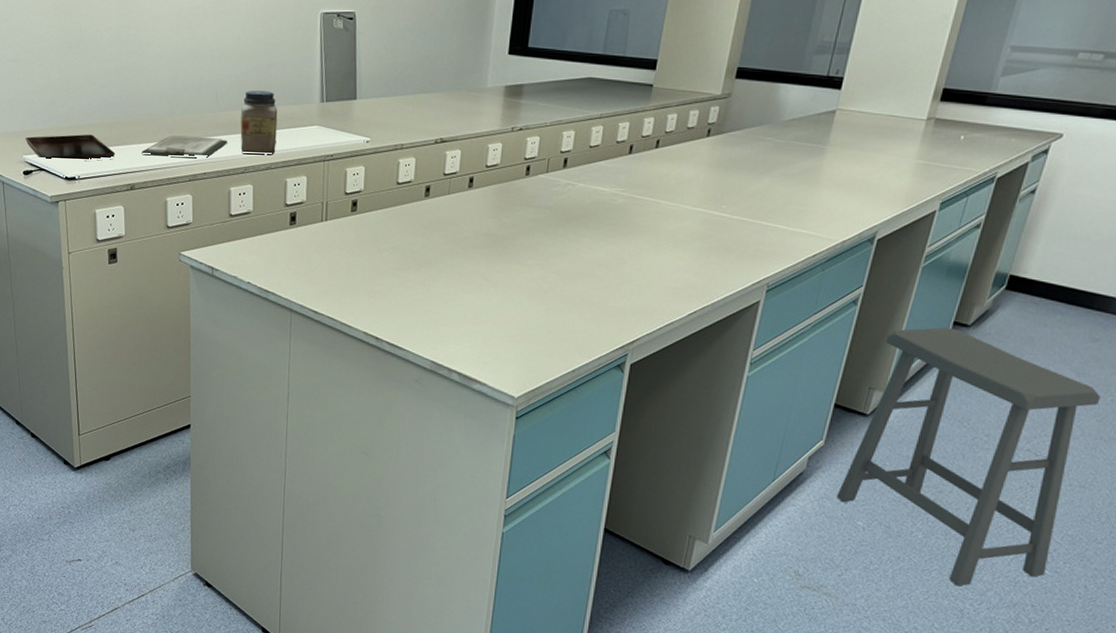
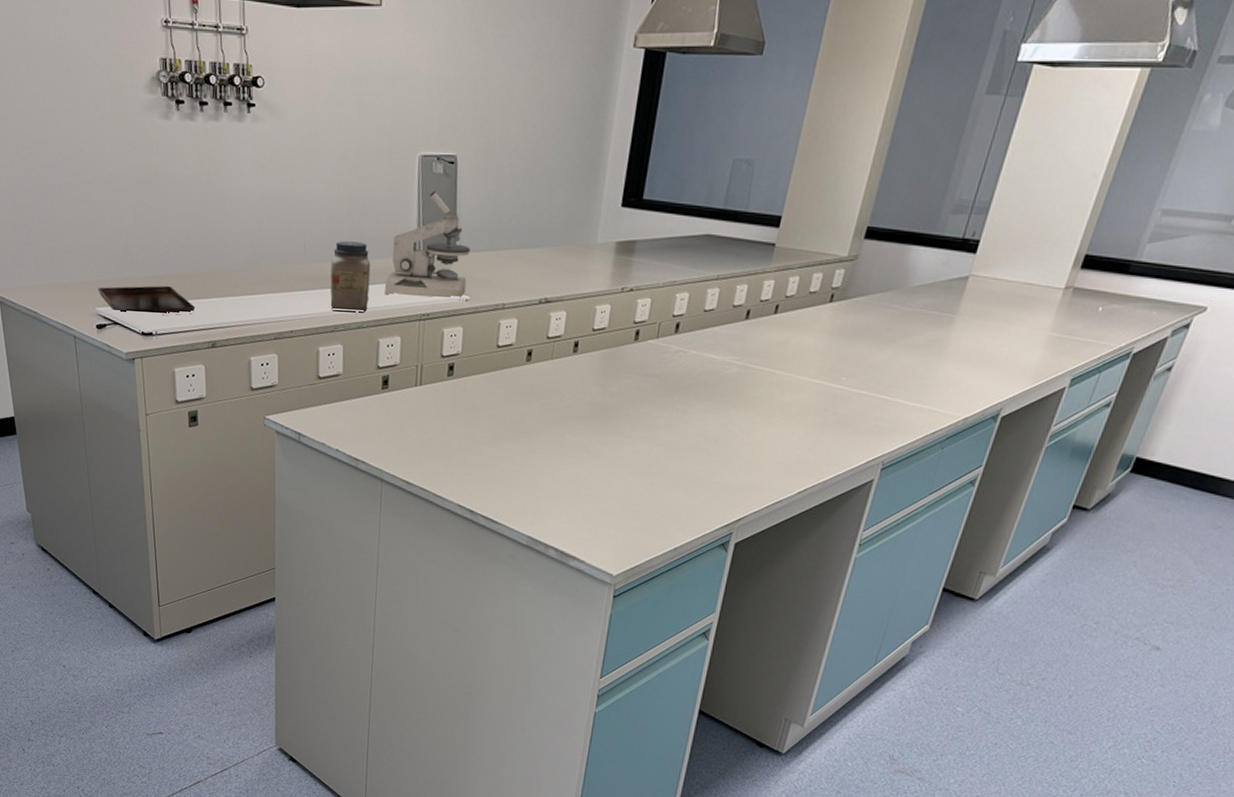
clipboard: present [141,135,228,159] -> none [223,289,316,315]
microscope: none [291,43,370,142] -> present [385,190,471,301]
stool: present [836,327,1101,587] -> none [937,510,1217,773]

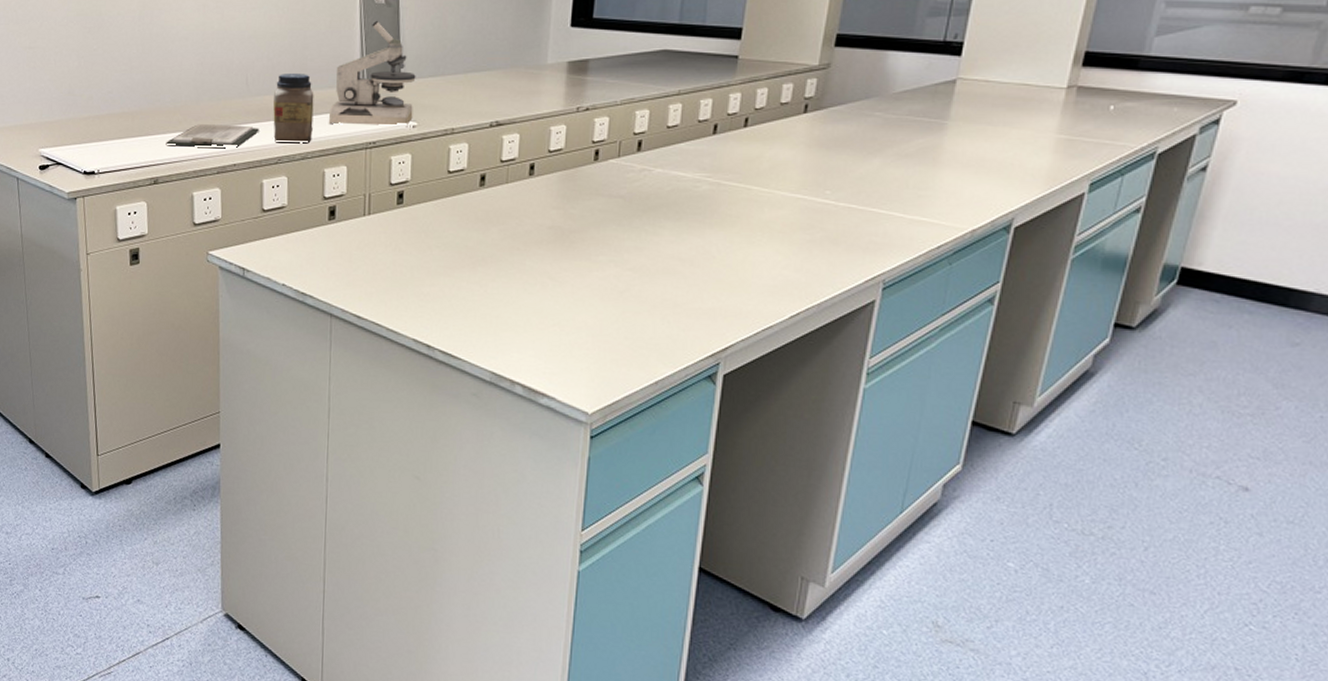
tray: present [98,285,196,316] -> none [41,124,138,154]
clipboard: none [223,289,316,315] -> present [166,124,259,149]

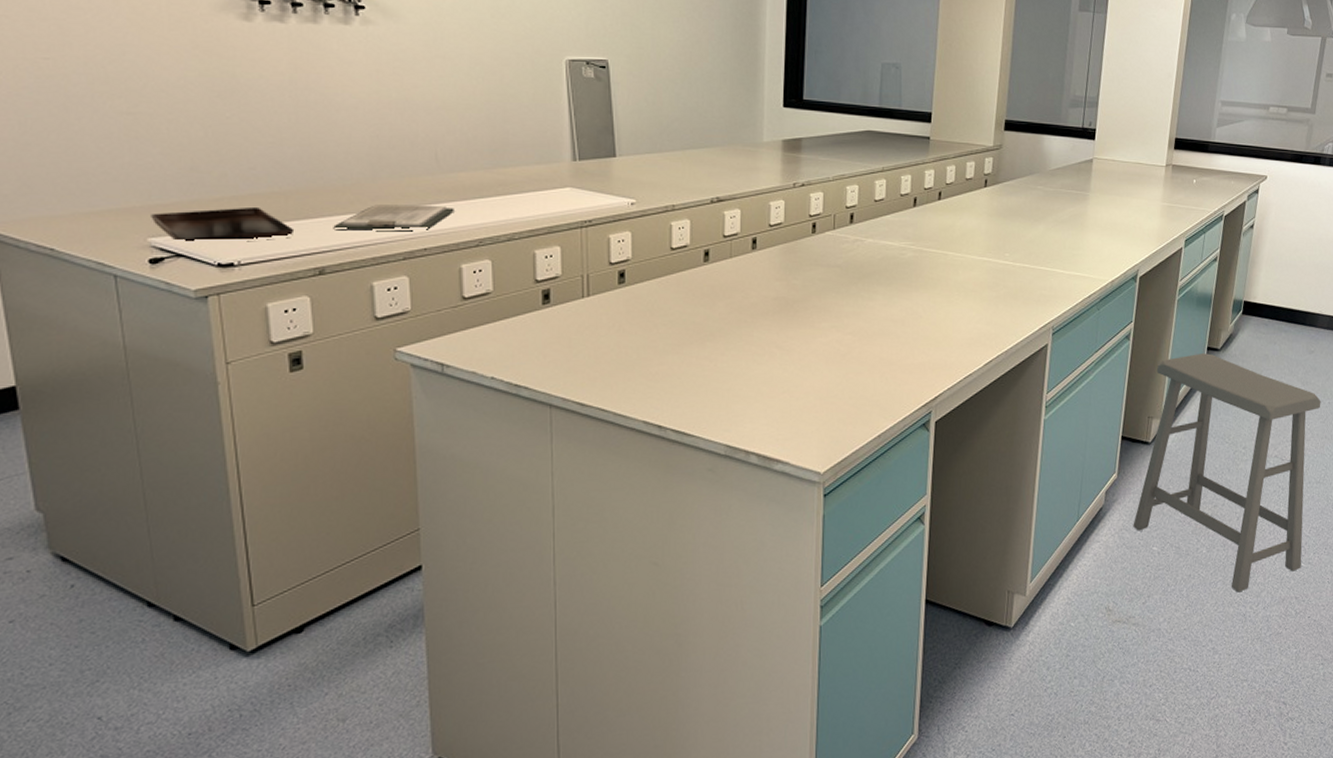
tray: none [41,124,138,154] -> present [151,206,295,242]
jar: present [273,72,314,143] -> none [471,147,519,224]
microscope: present [329,20,416,127] -> none [538,94,632,205]
stool: none [980,330,1307,644] -> present [1133,353,1321,593]

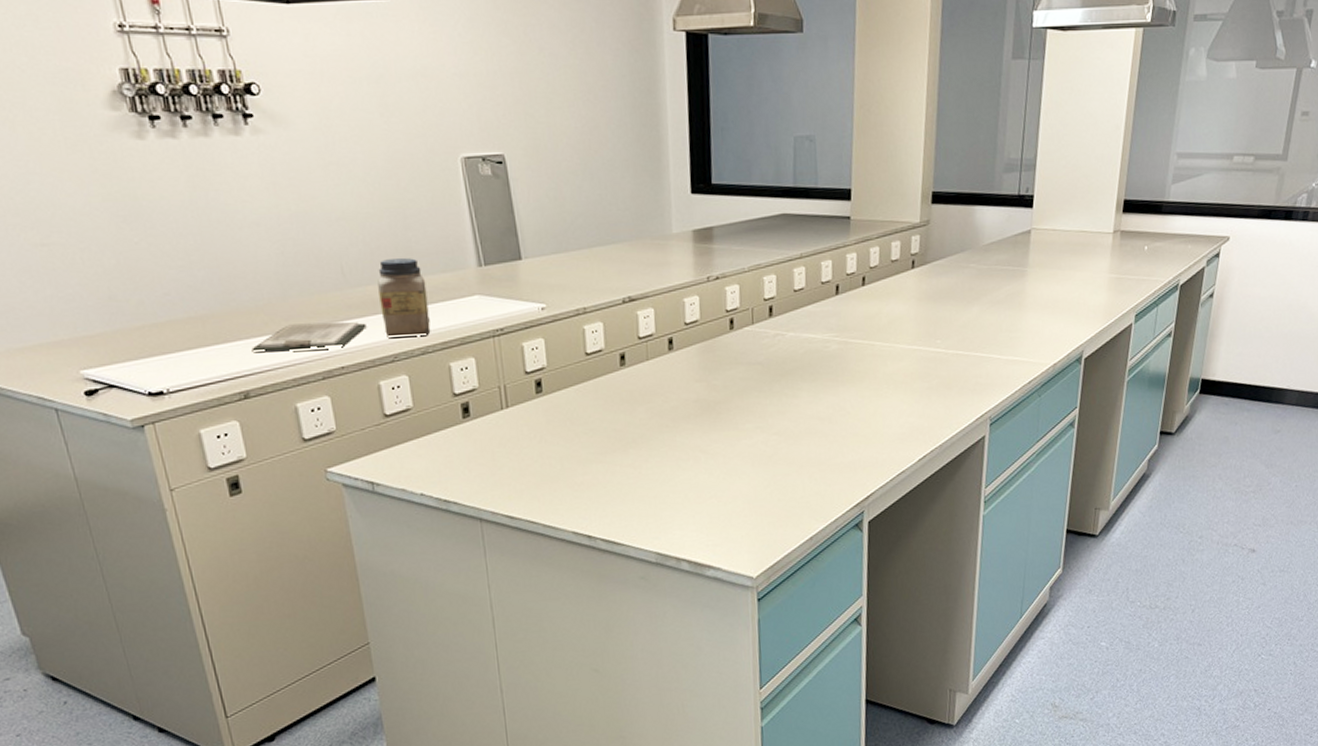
tray: present [151,206,295,242] -> none [79,333,216,371]
jar: none [471,147,519,224] -> present [377,257,431,339]
stool: present [1133,353,1321,593] -> none [1079,438,1287,686]

